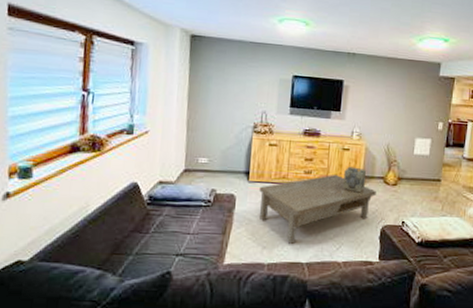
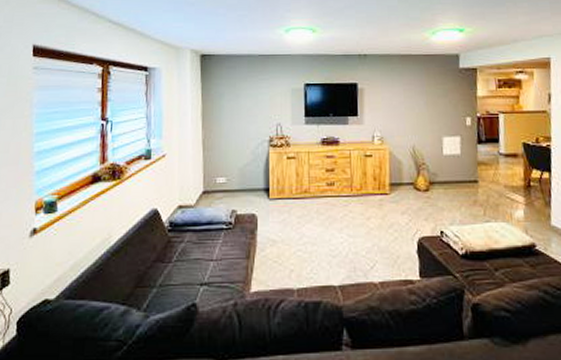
coffee table: present [259,174,376,244] -> none [281,183,407,265]
decorative cube: present [342,166,367,192] -> none [369,174,395,201]

